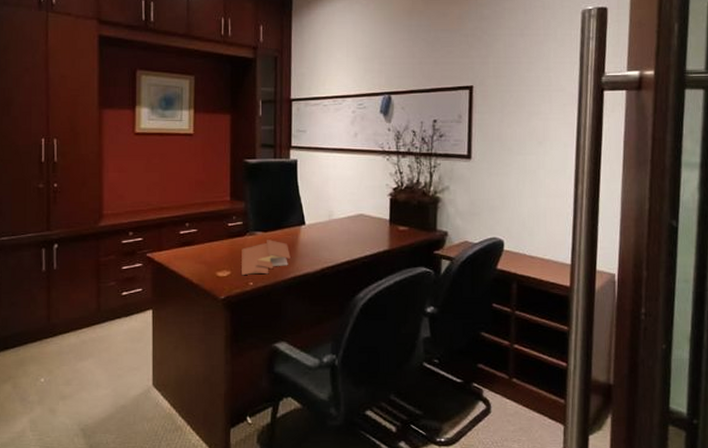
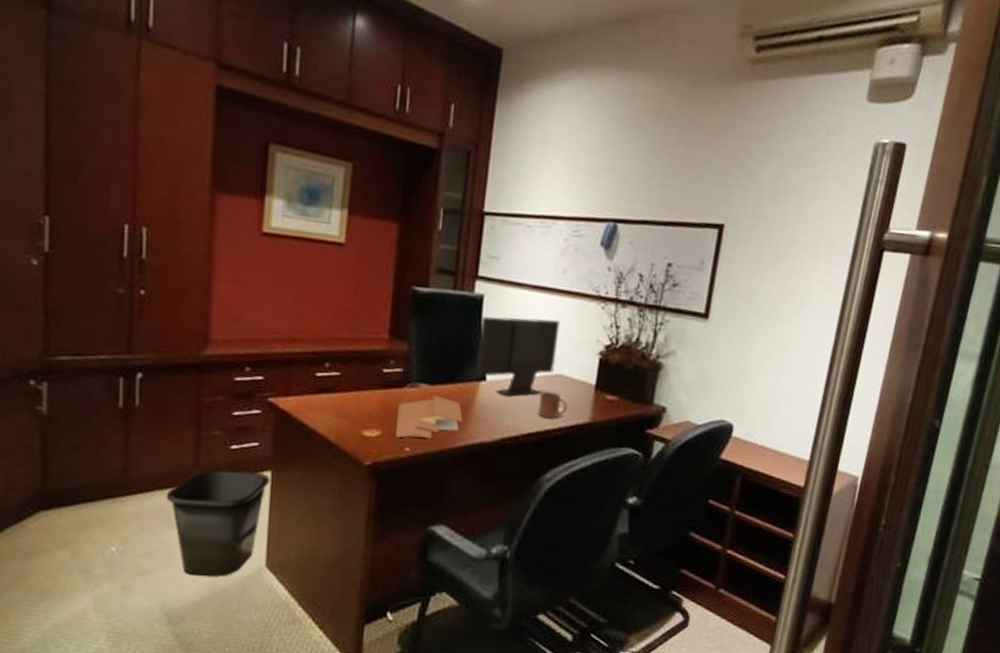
waste bin: none [78,311,152,396] -> present [166,469,270,577]
computer monitor: none [296,172,357,236] -> present [475,315,561,397]
mug: none [348,228,370,250] -> present [538,391,568,419]

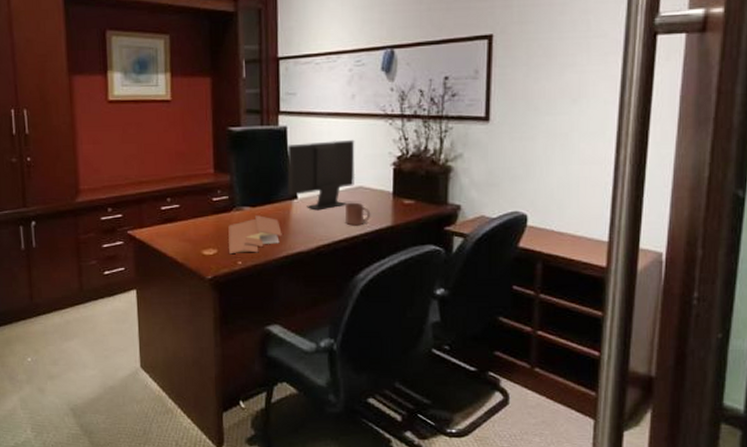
waste bin: present [166,469,270,577] -> none [61,291,136,377]

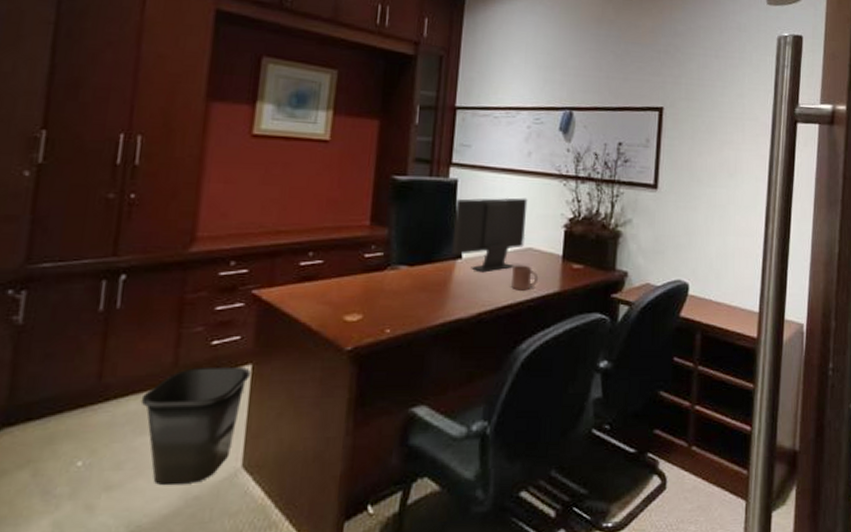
waste bin: none [61,291,136,377] -> present [141,366,250,485]
papers: present [228,215,282,255] -> none [377,276,441,321]

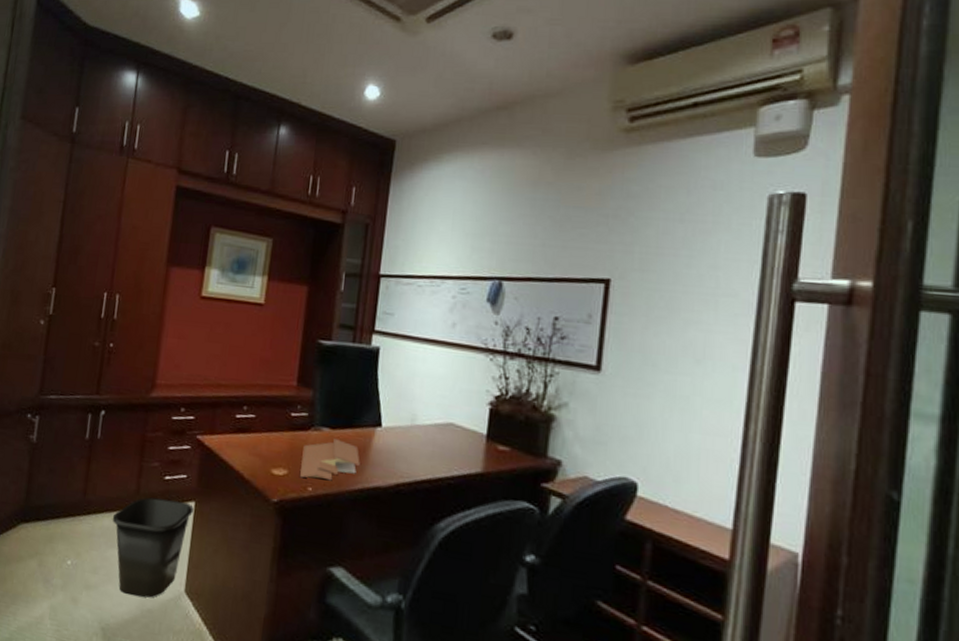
papers: none [377,276,441,321] -> present [300,439,360,481]
computer monitor: present [451,198,528,273] -> none [371,366,451,444]
mug: present [511,265,539,291] -> none [431,439,460,467]

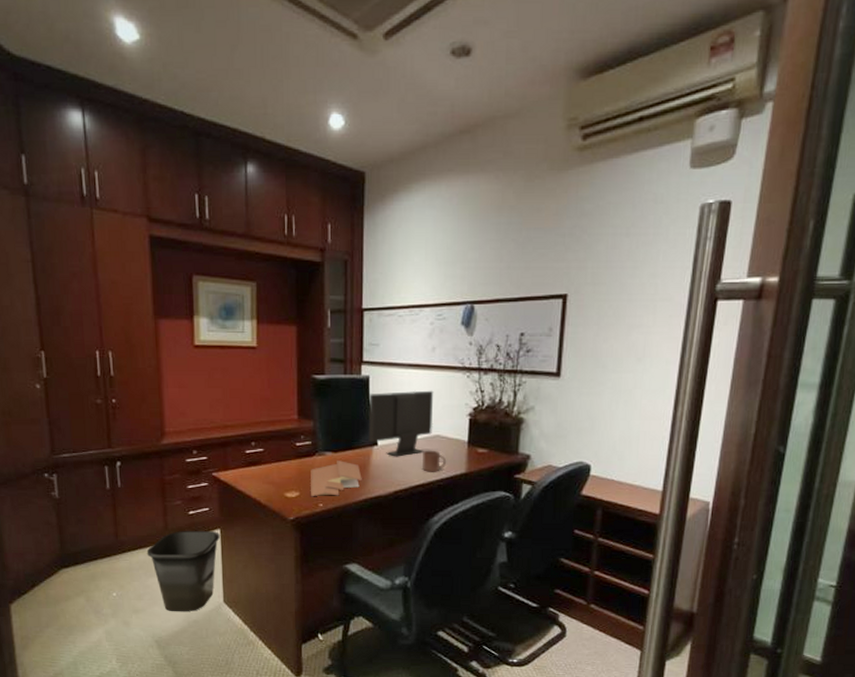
computer monitor: none [371,366,451,444] -> present [368,390,434,457]
mug: none [431,439,460,467] -> present [423,450,447,472]

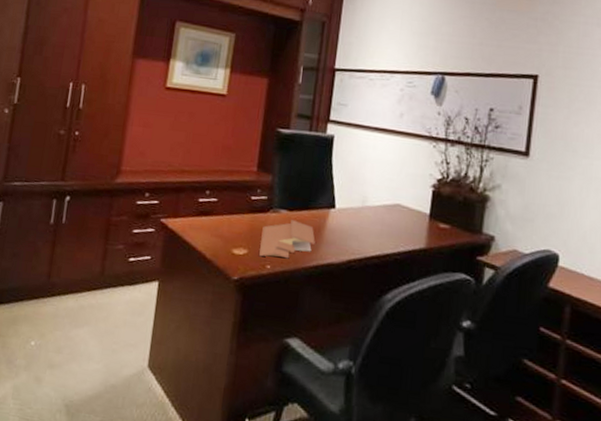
waste bin: present [146,530,220,611] -> none [76,278,157,374]
computer monitor: present [368,390,434,457] -> none [326,152,398,223]
mug: present [423,450,447,472] -> none [380,219,406,244]

